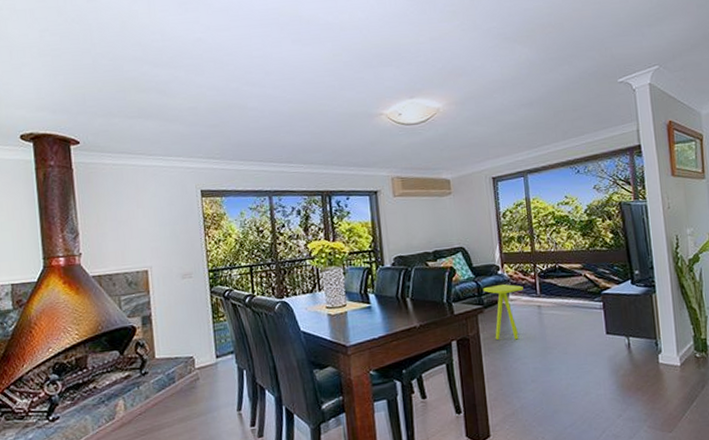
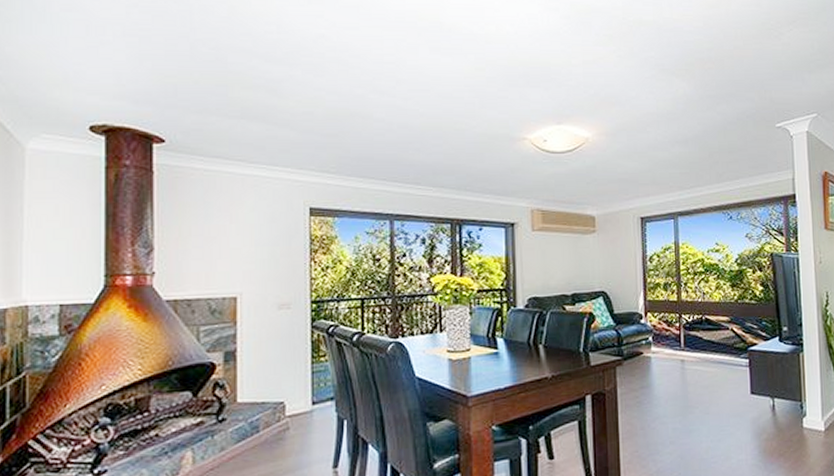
side table: present [483,284,523,340] -> none [624,335,667,397]

